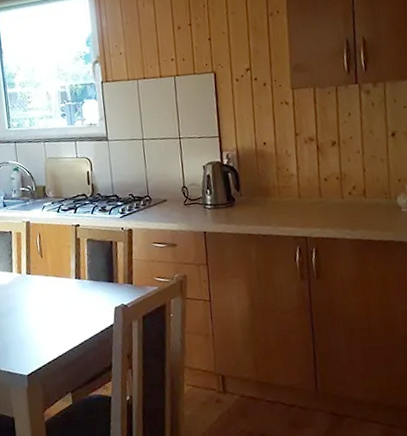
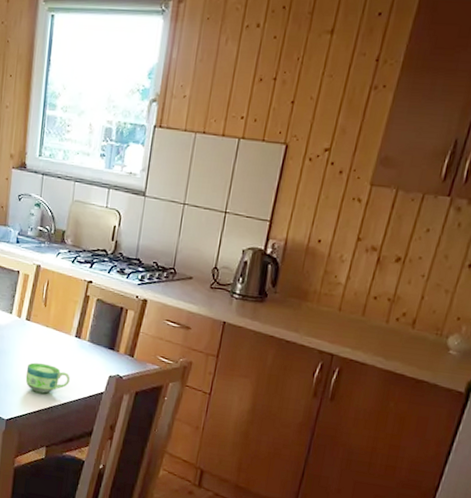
cup: none [36,311,80,341] -> present [25,362,70,394]

